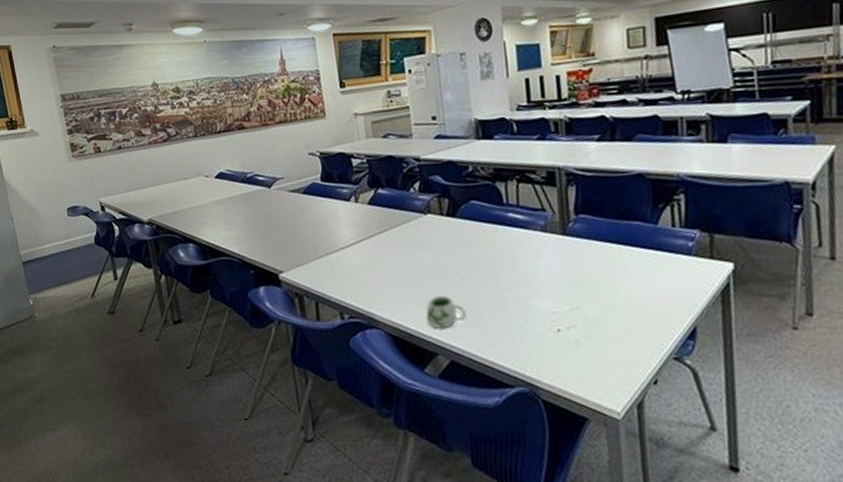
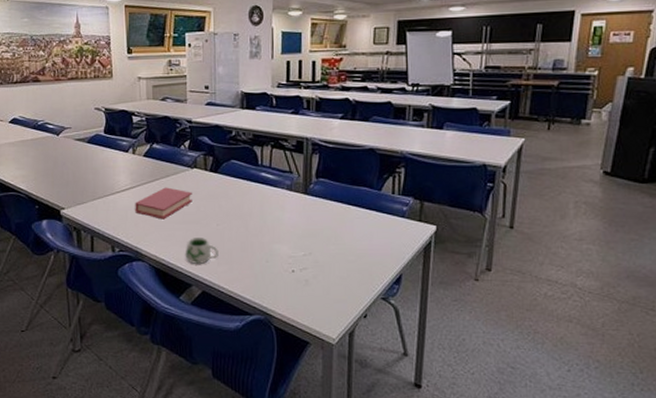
book: none [362,238,429,278] -> present [135,187,192,220]

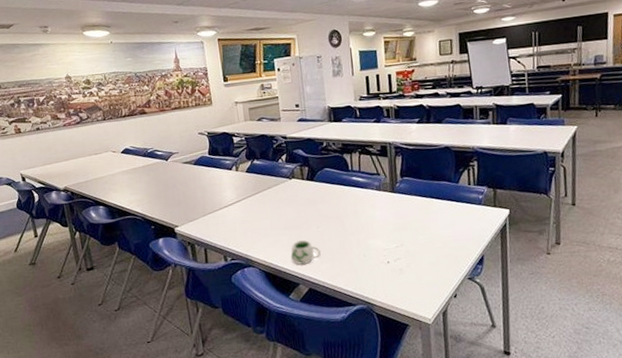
book: present [135,187,192,220] -> none [242,198,293,228]

